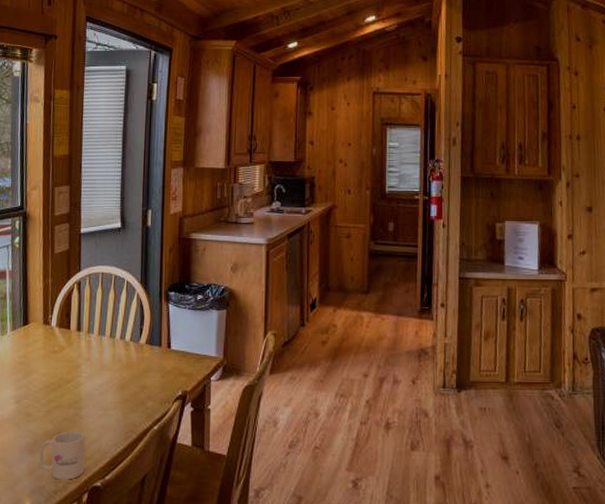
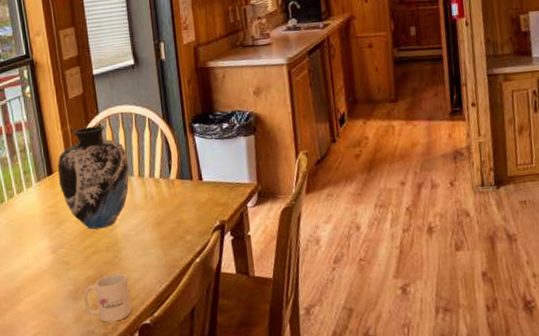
vase: none [33,282,102,384] -> present [58,125,129,230]

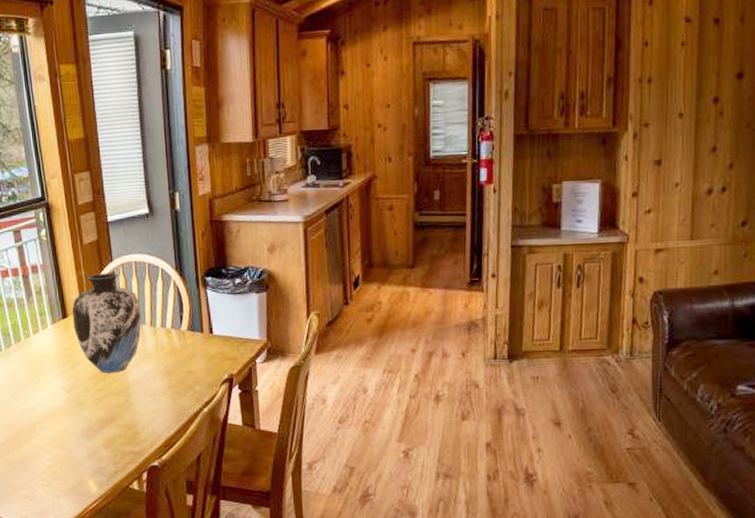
mug: present [83,273,132,323] -> none [95,416,141,461]

